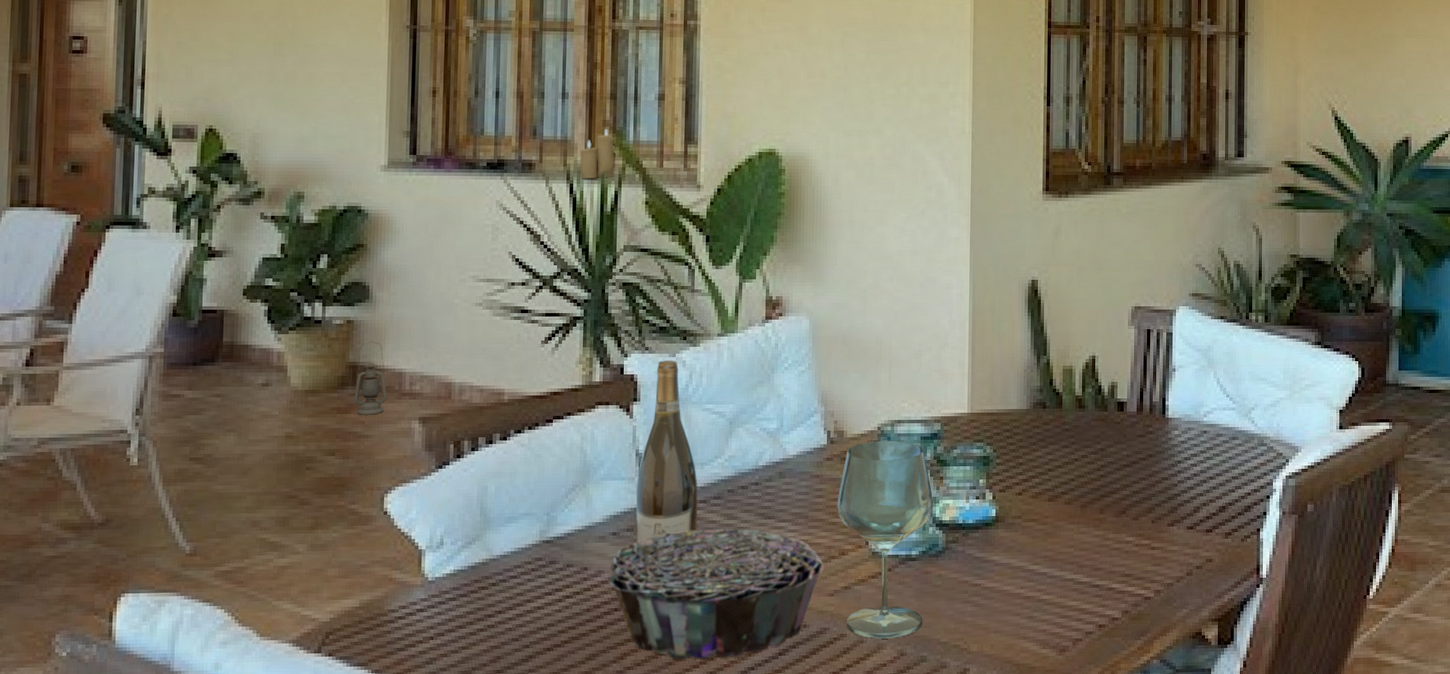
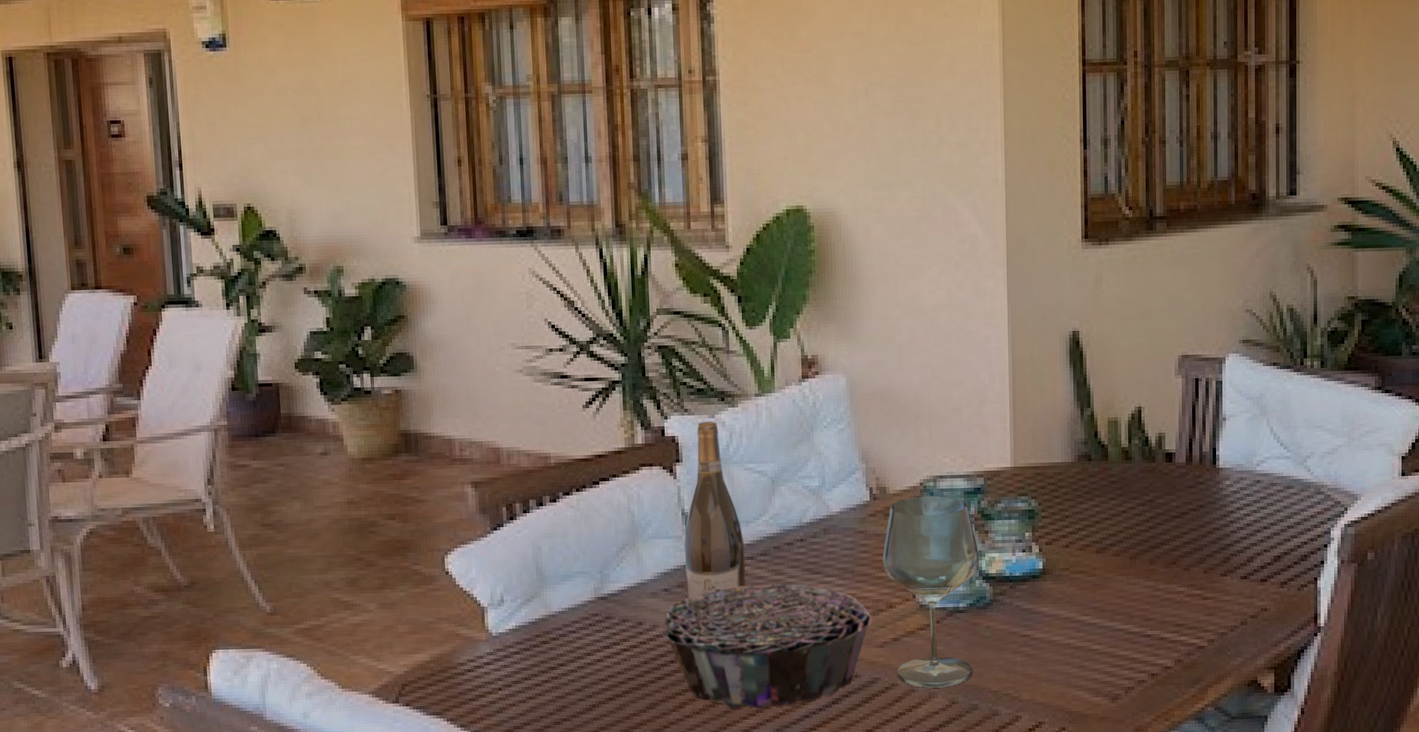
lantern: present [354,341,387,415] -> none [408,409,440,481]
candle: present [580,129,615,179] -> none [607,192,643,244]

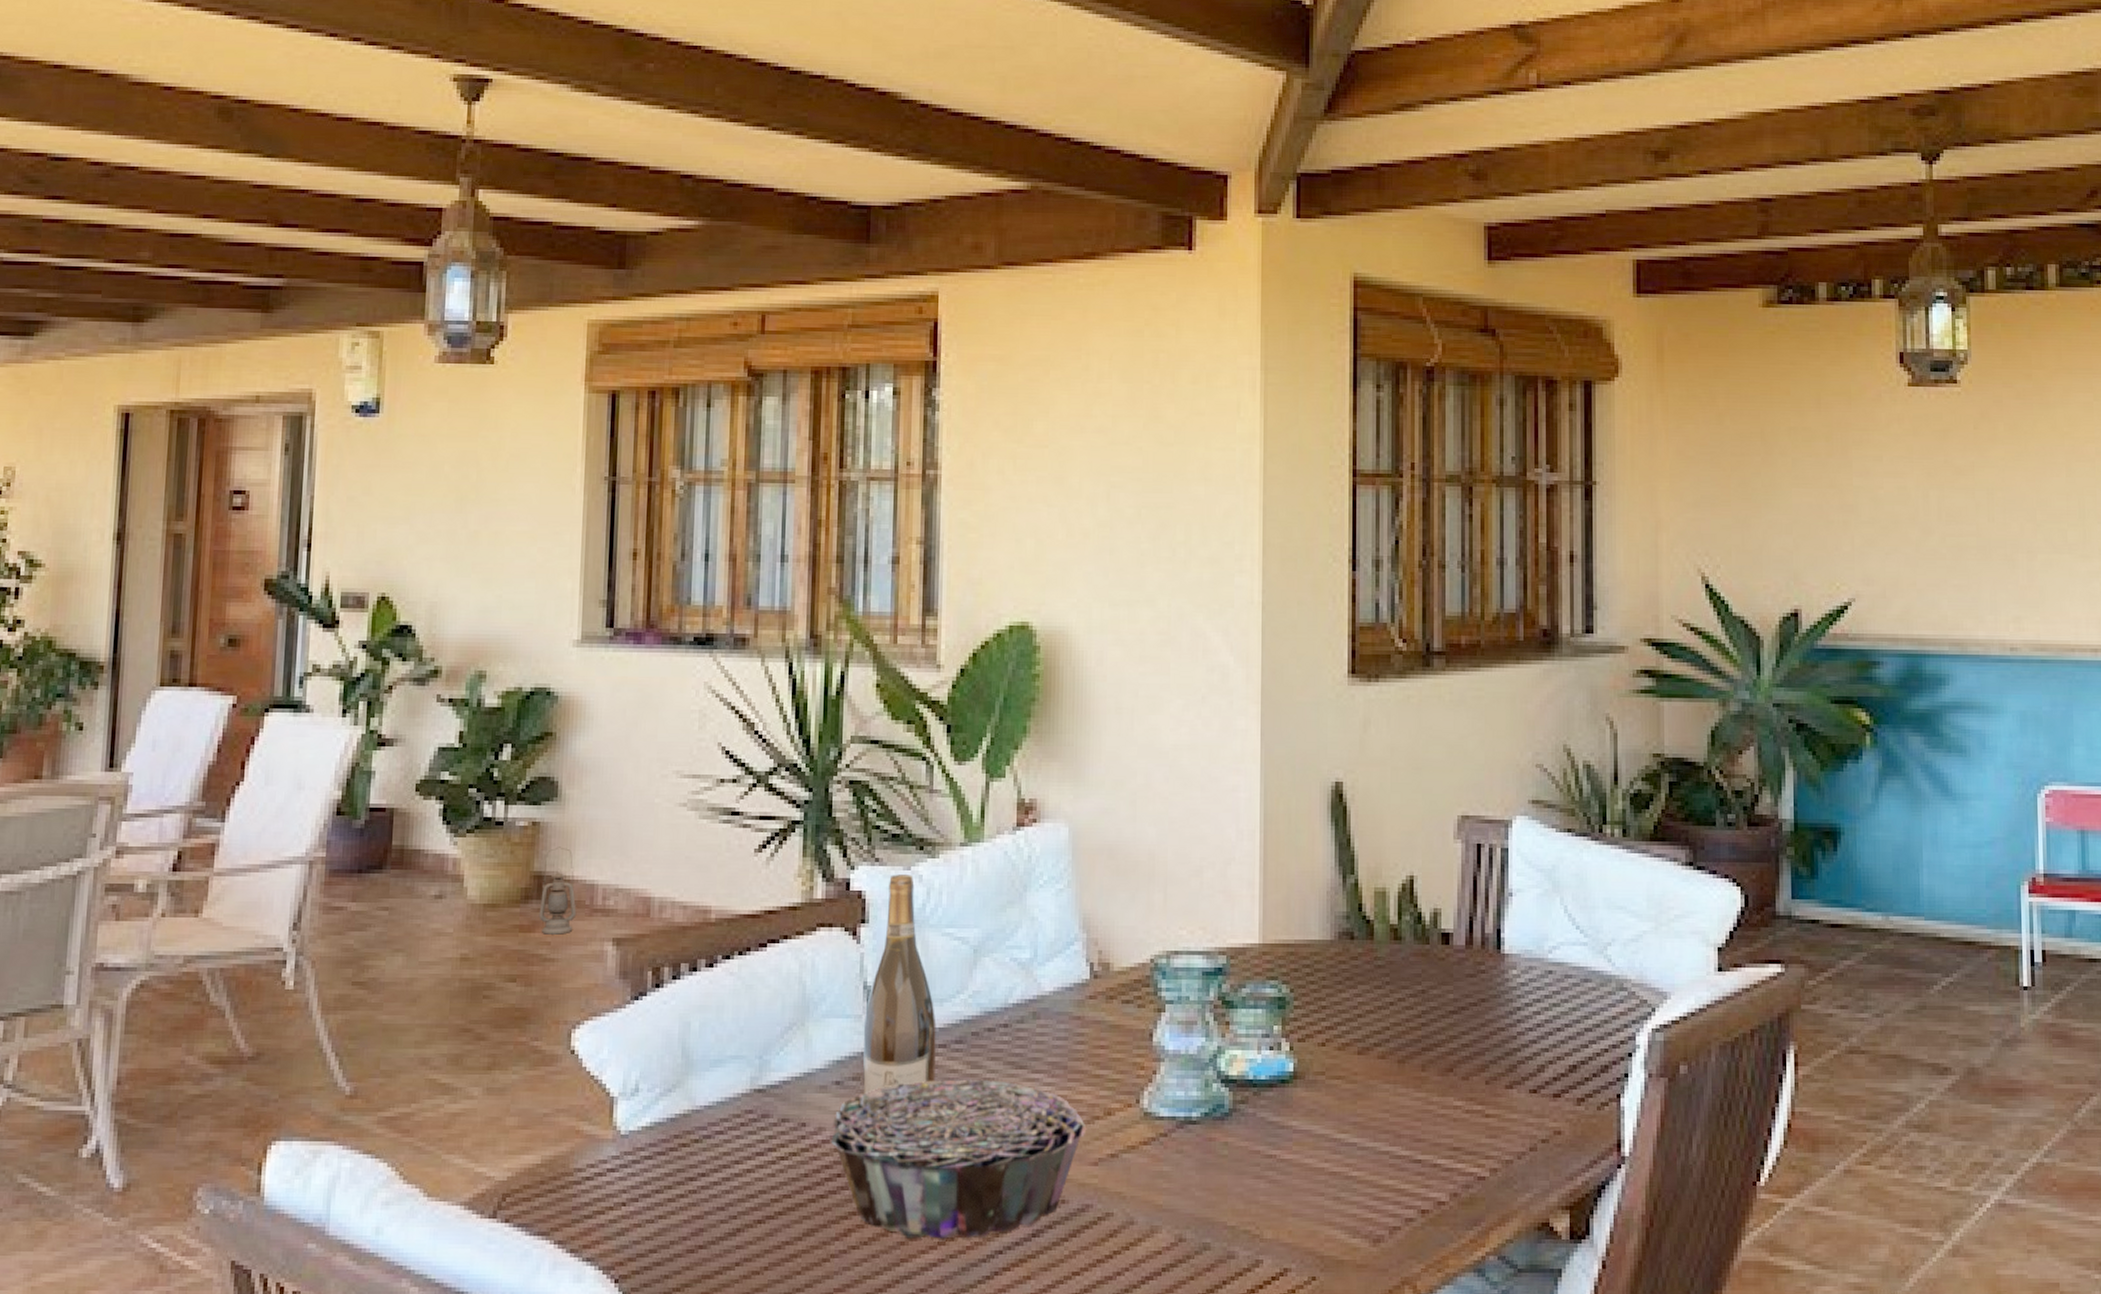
lantern: none [408,409,440,481] -> present [538,847,577,935]
wine glass: present [882,495,980,688] -> none [1101,975,1218,1220]

